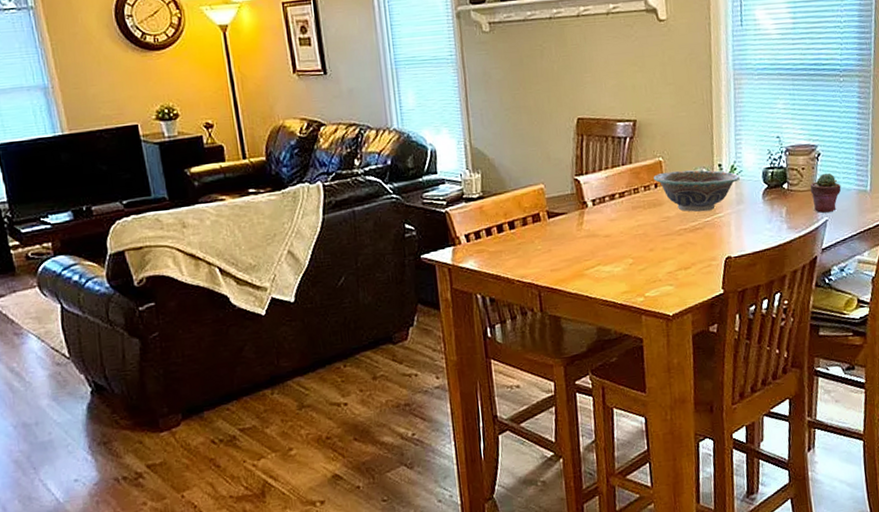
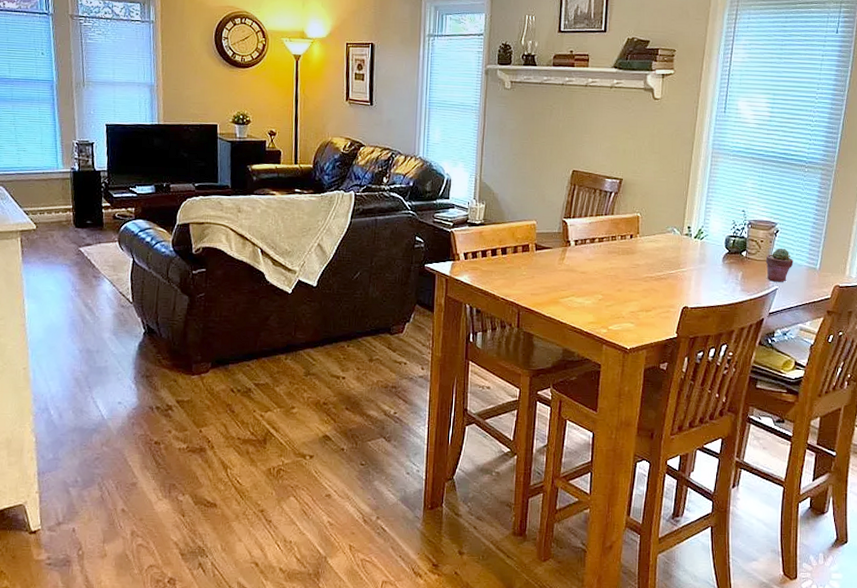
decorative bowl: present [654,170,741,212] -> none [630,226,706,265]

